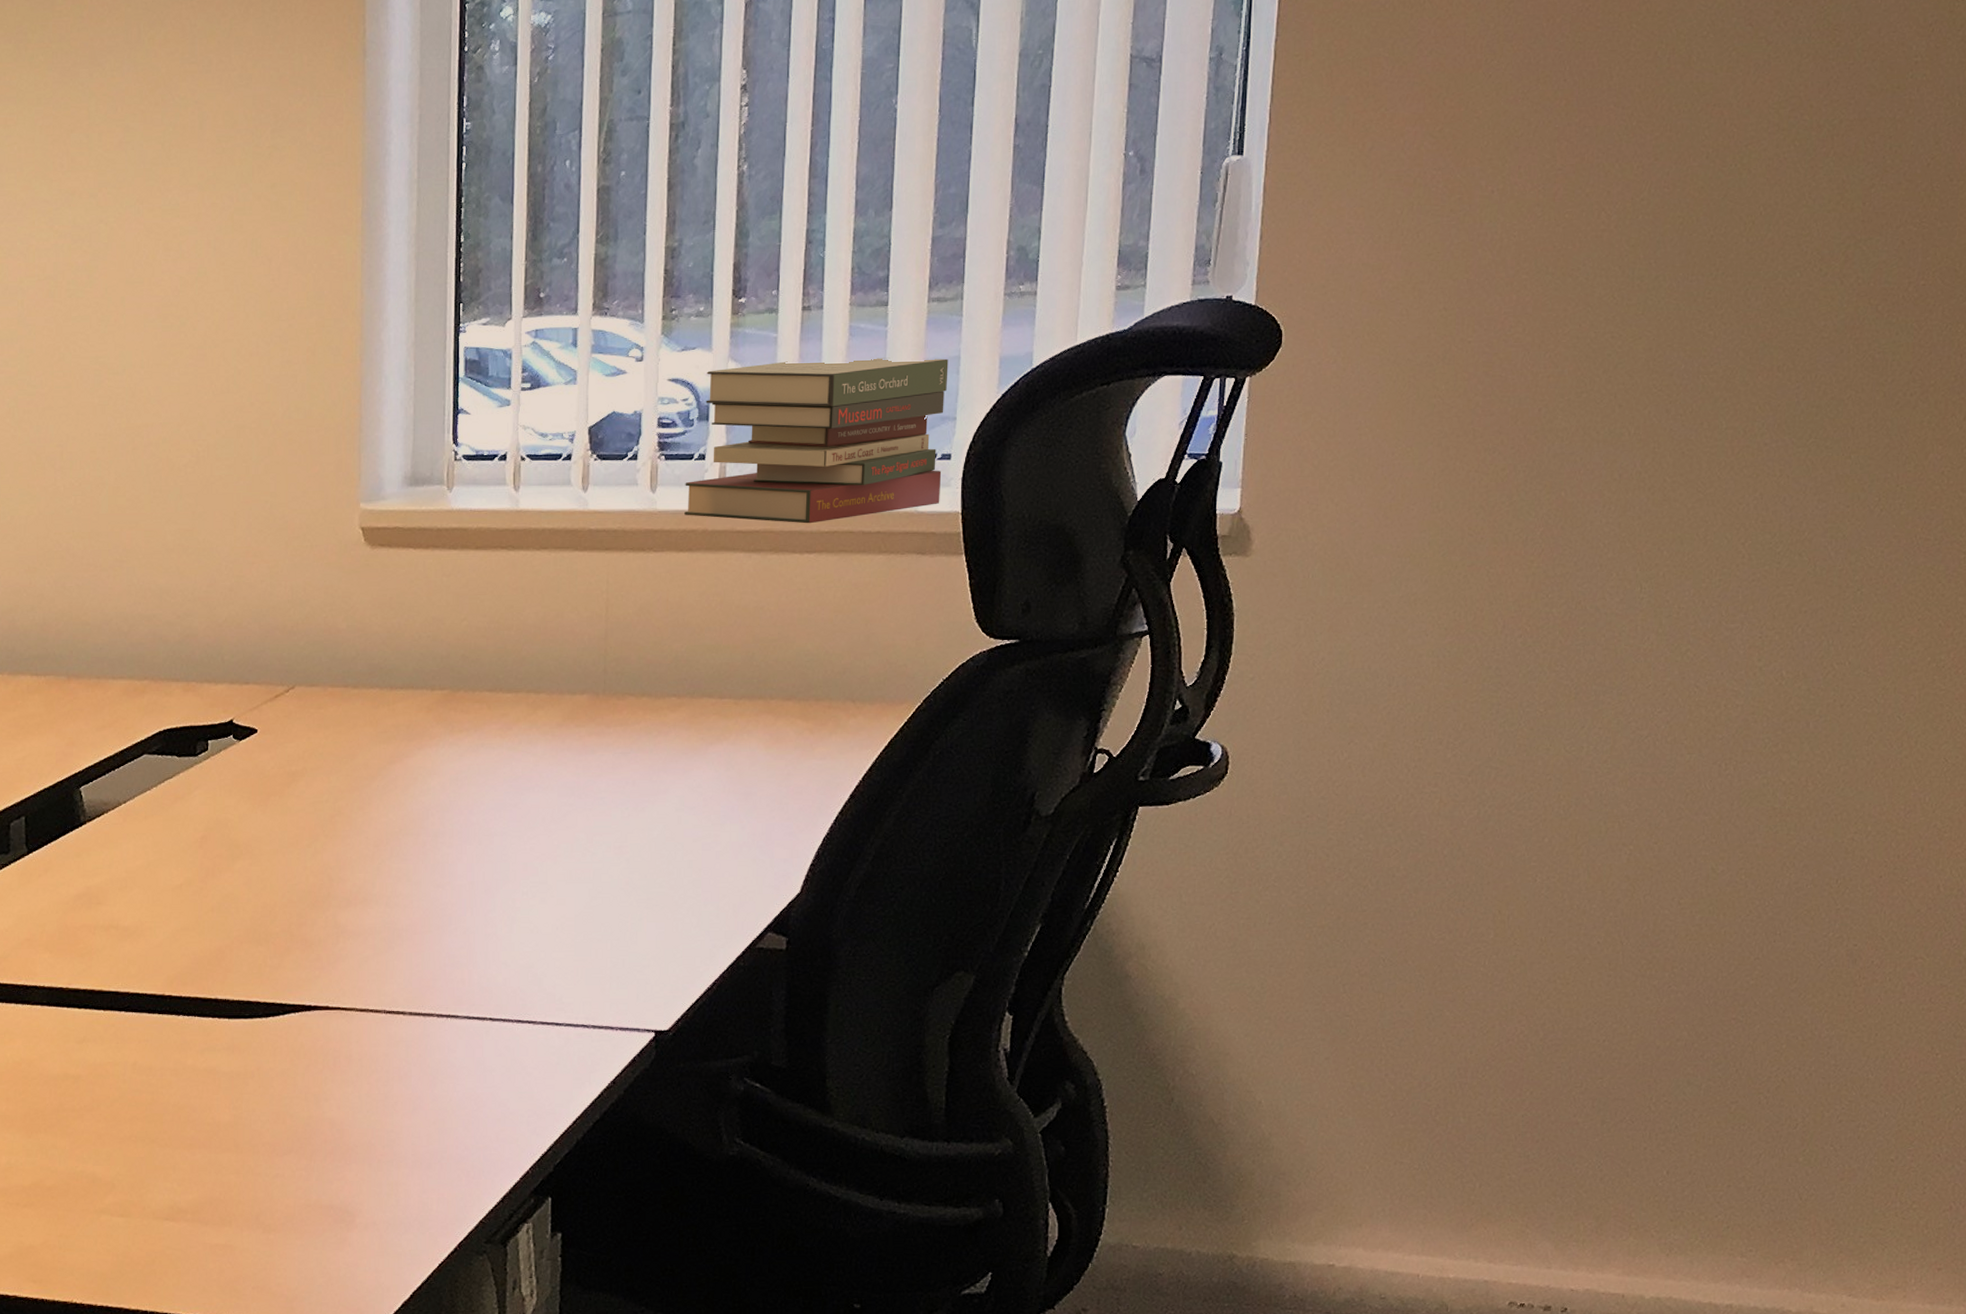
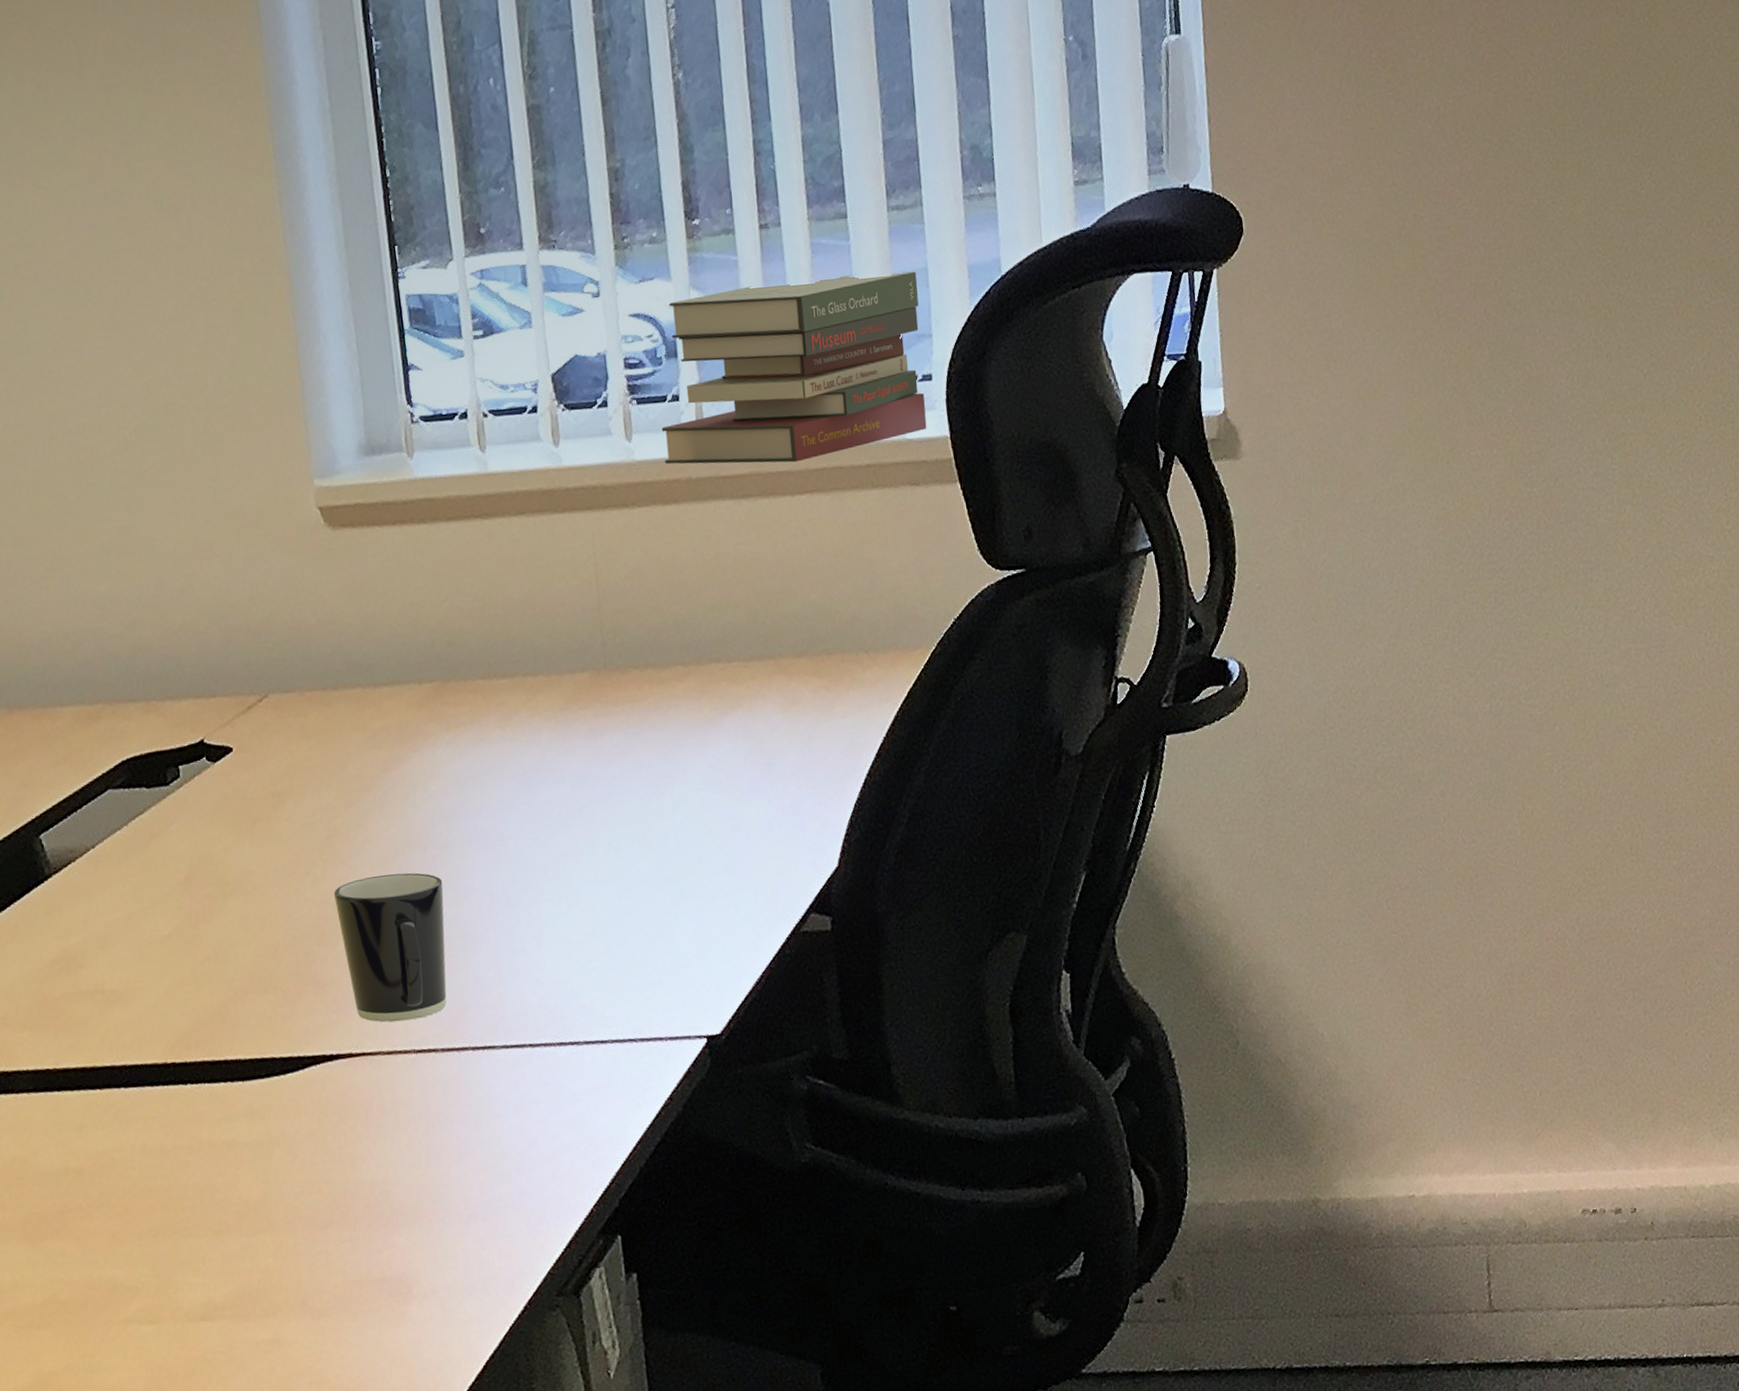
mug: none [331,854,430,984] -> present [334,872,447,1023]

